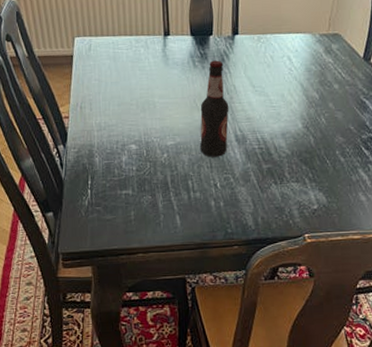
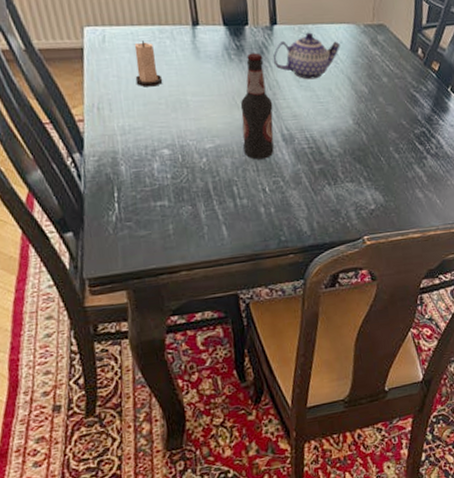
candle: none [113,49,136,90] -> present [134,40,163,87]
teapot: none [232,41,295,85] -> present [272,32,340,80]

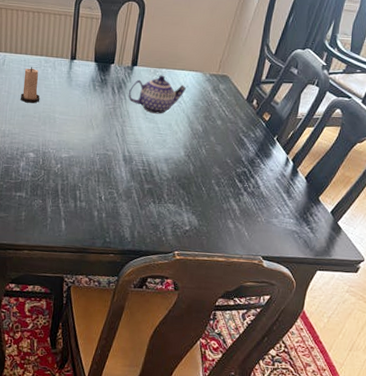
bottle: present [240,53,274,160] -> none [91,86,121,173]

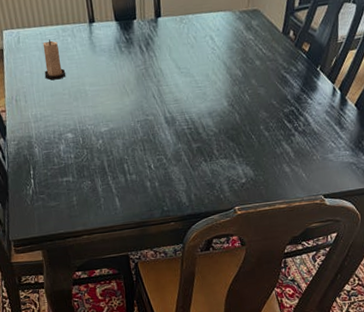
teapot: present [128,75,186,114] -> none [157,22,217,67]

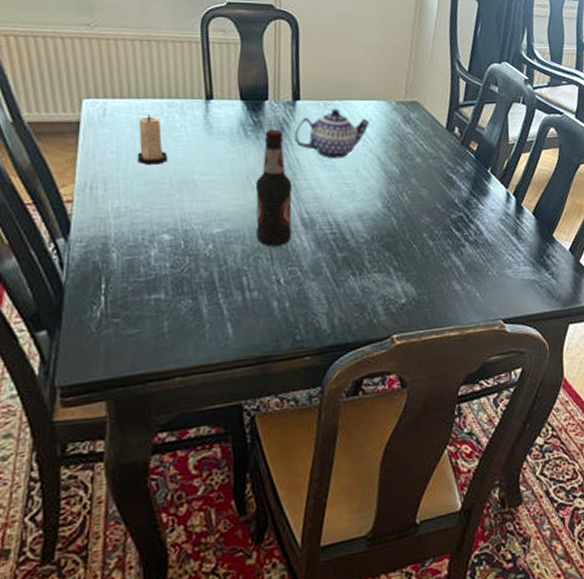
bottle: none [130,44,158,141] -> present [255,129,293,247]
teapot: none [157,22,217,67] -> present [294,108,369,159]

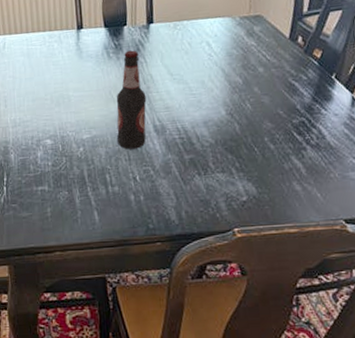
candle: present [137,114,168,165] -> none [27,45,50,85]
teapot: present [294,108,369,159] -> none [148,28,215,73]

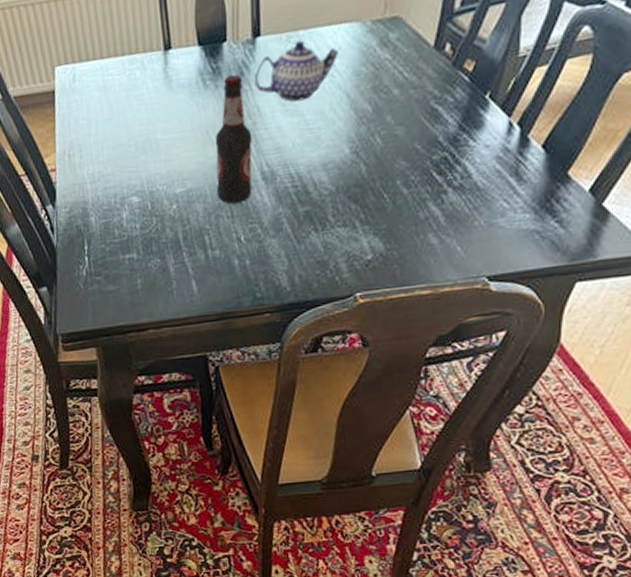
teapot: none [148,28,215,73] -> present [254,40,338,102]

